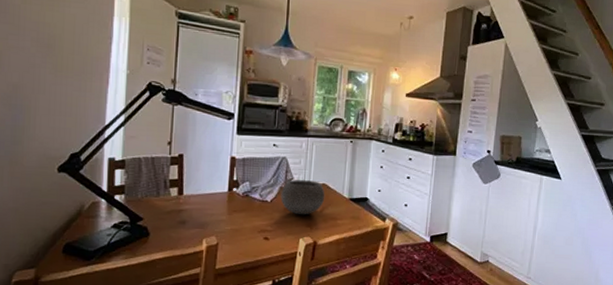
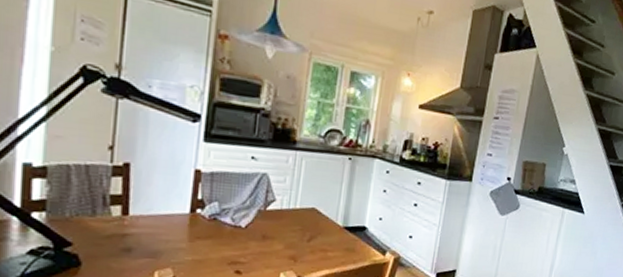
bowl: present [281,180,325,215] -> none [258,201,315,245]

